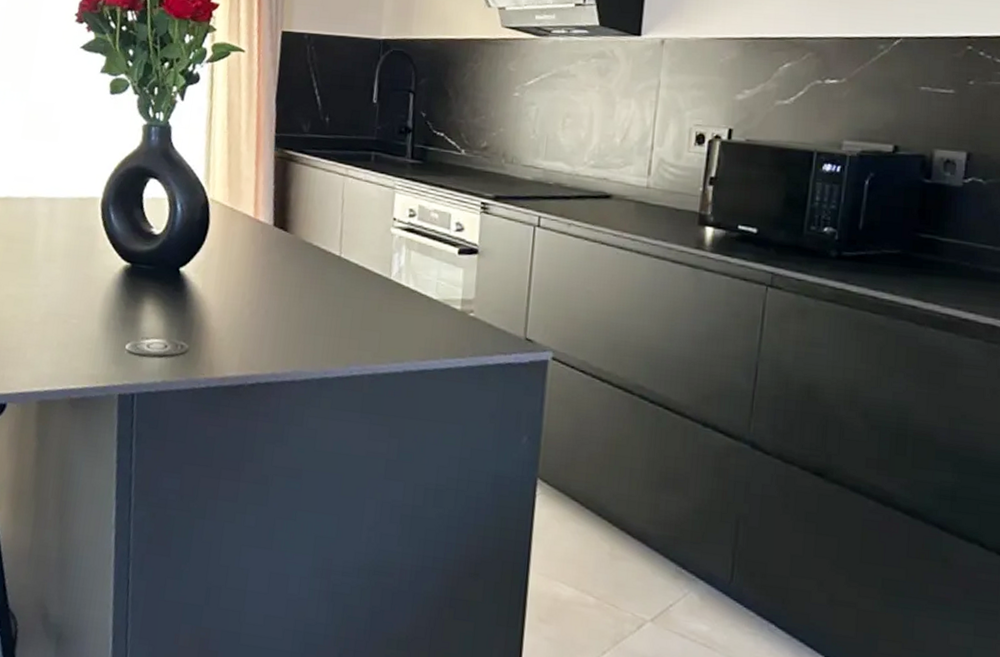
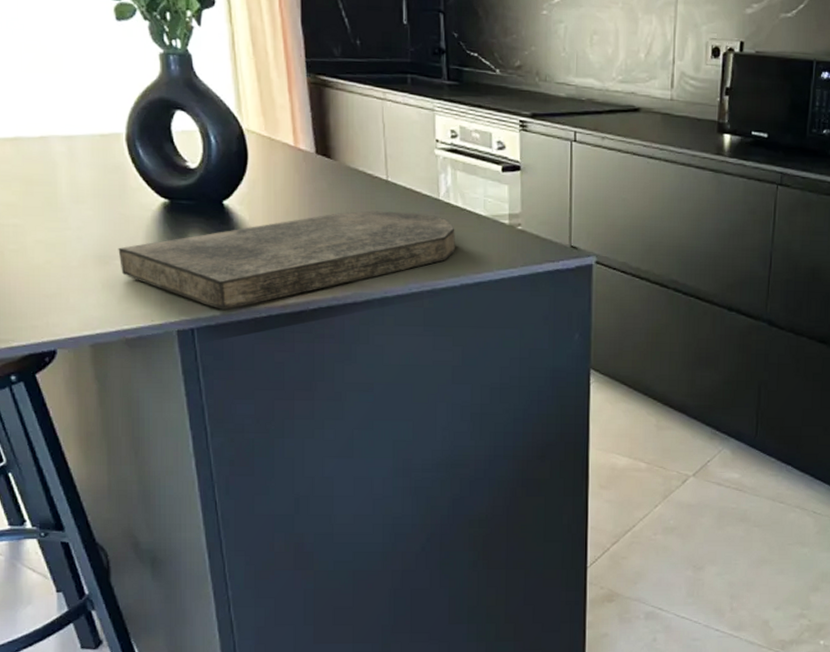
cutting board: none [77,286,404,378] -> present [118,211,455,311]

